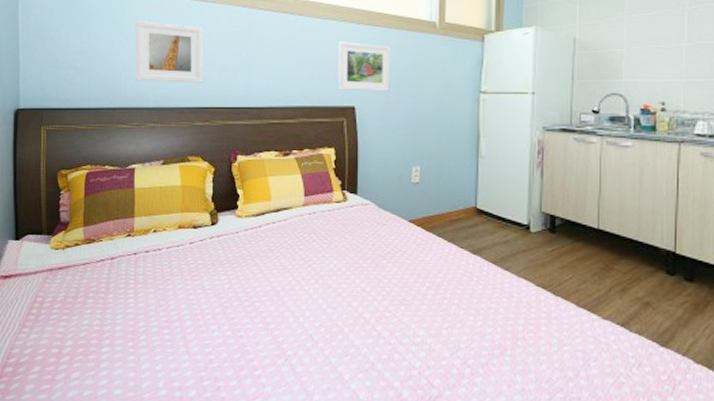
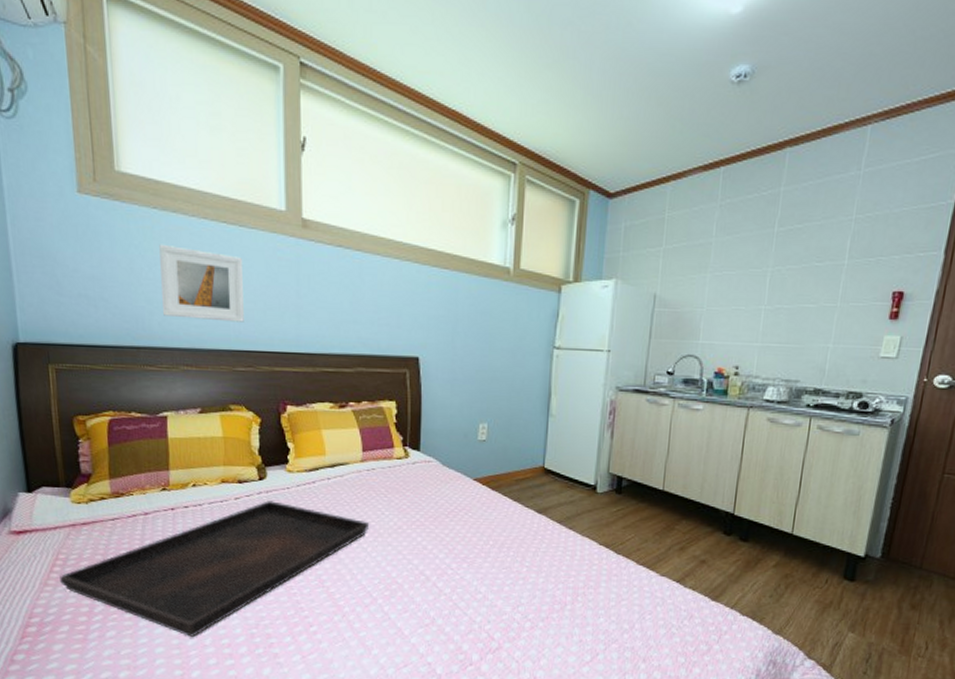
serving tray: none [36,245,311,379] -> present [60,501,370,637]
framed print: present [338,40,390,91] -> none [400,282,459,342]

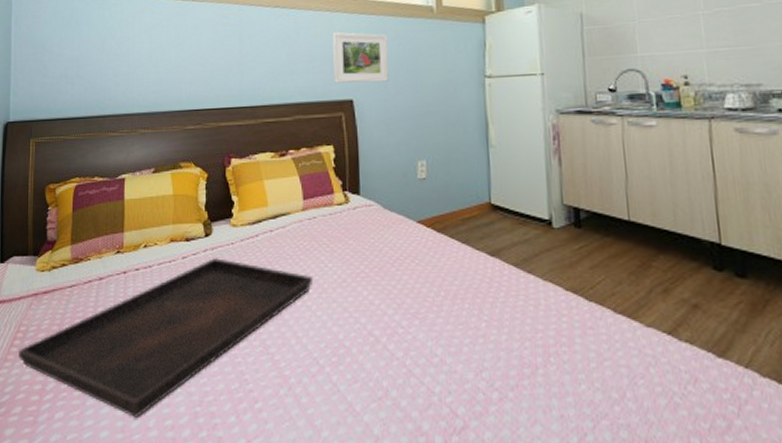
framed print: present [159,244,244,322] -> none [127,24,195,86]
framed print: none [400,282,459,342] -> present [332,31,389,83]

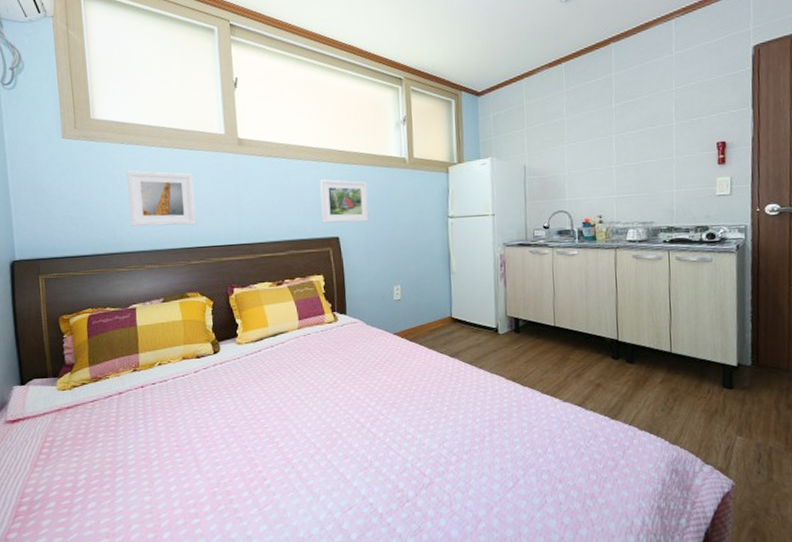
serving tray: present [19,258,314,417] -> none [48,370,310,501]
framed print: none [127,24,195,86] -> present [126,170,196,227]

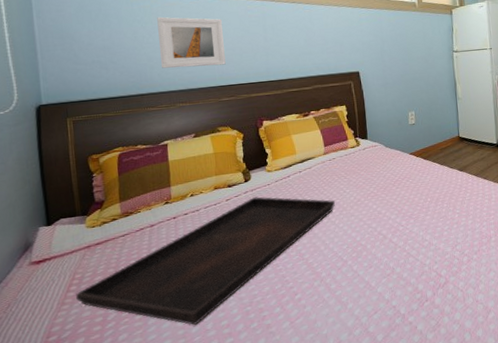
serving tray: none [48,370,310,501] -> present [76,197,336,325]
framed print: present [320,179,369,223] -> none [340,21,386,60]

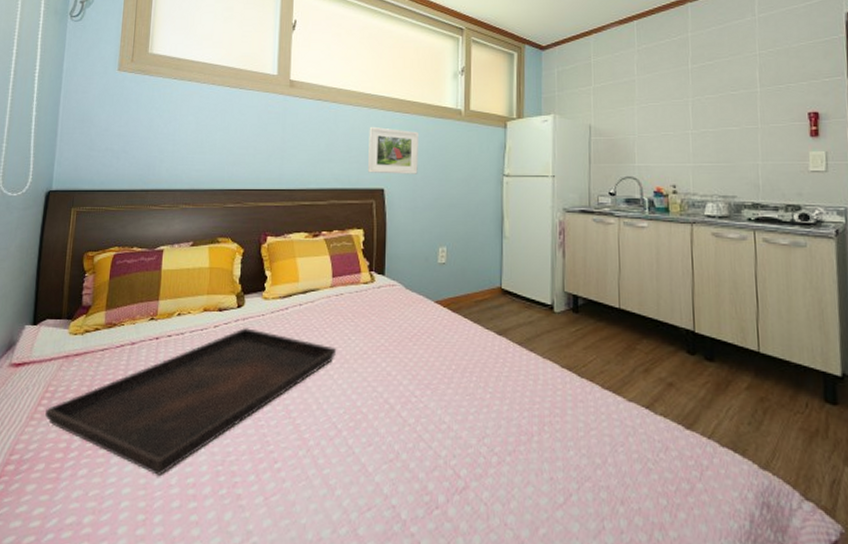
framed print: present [157,17,226,68] -> none [171,106,240,166]
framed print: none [340,21,386,60] -> present [368,126,418,174]

